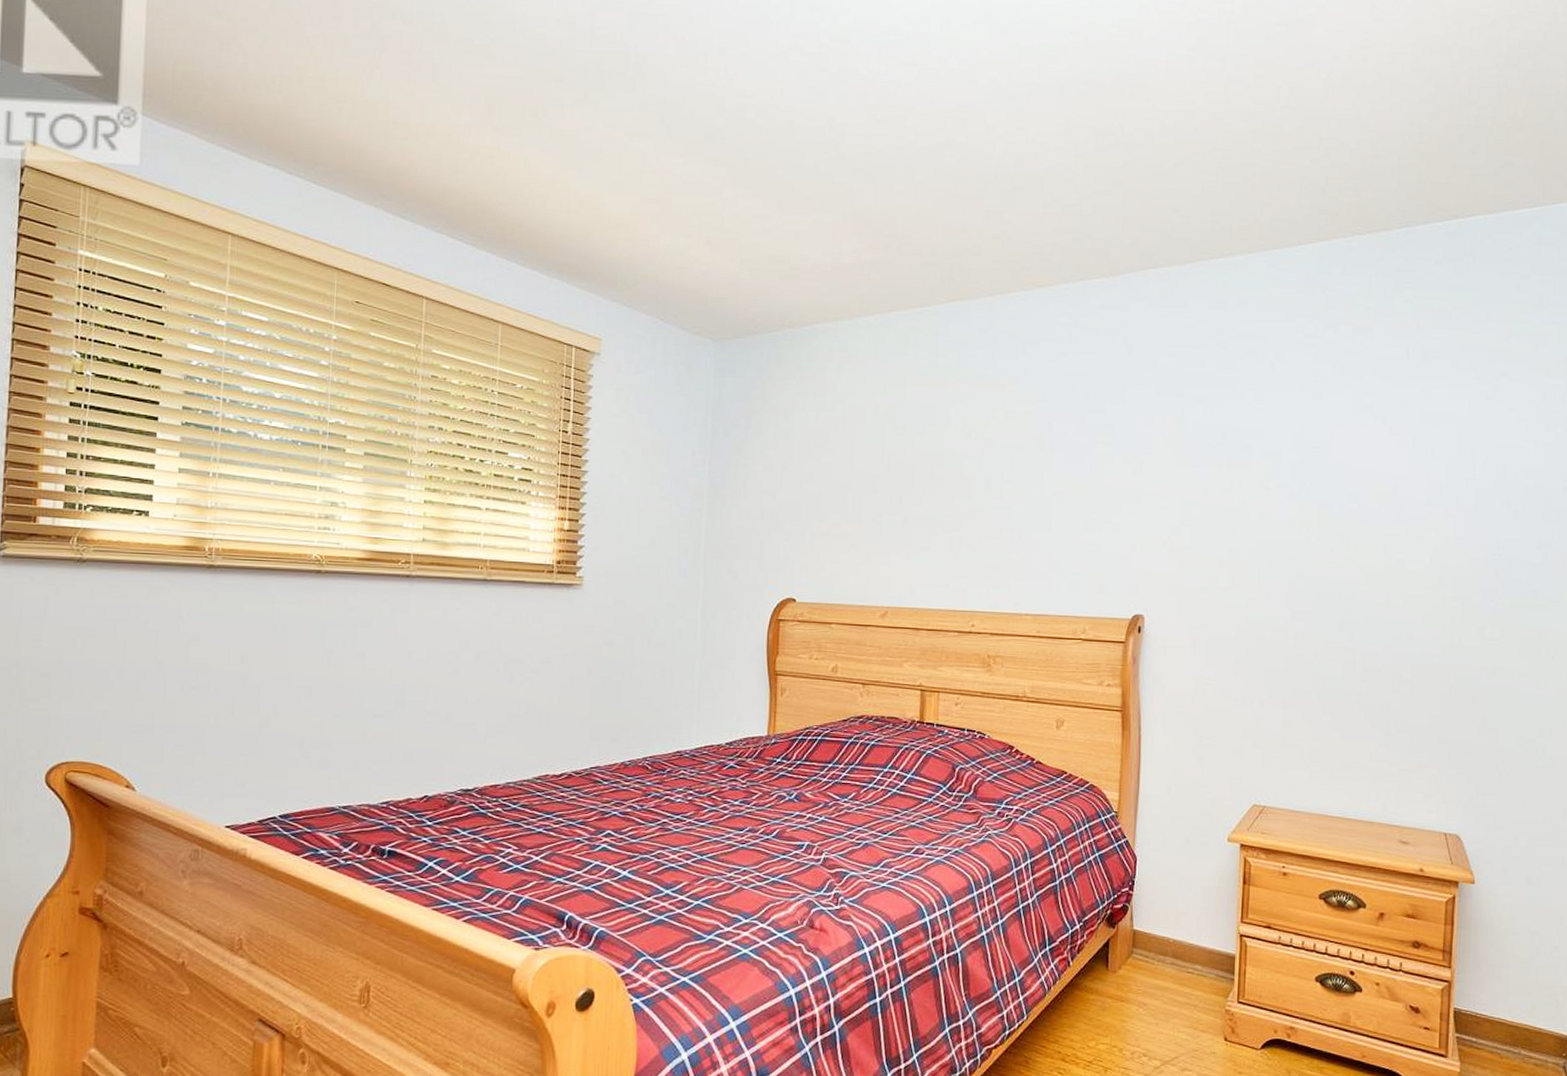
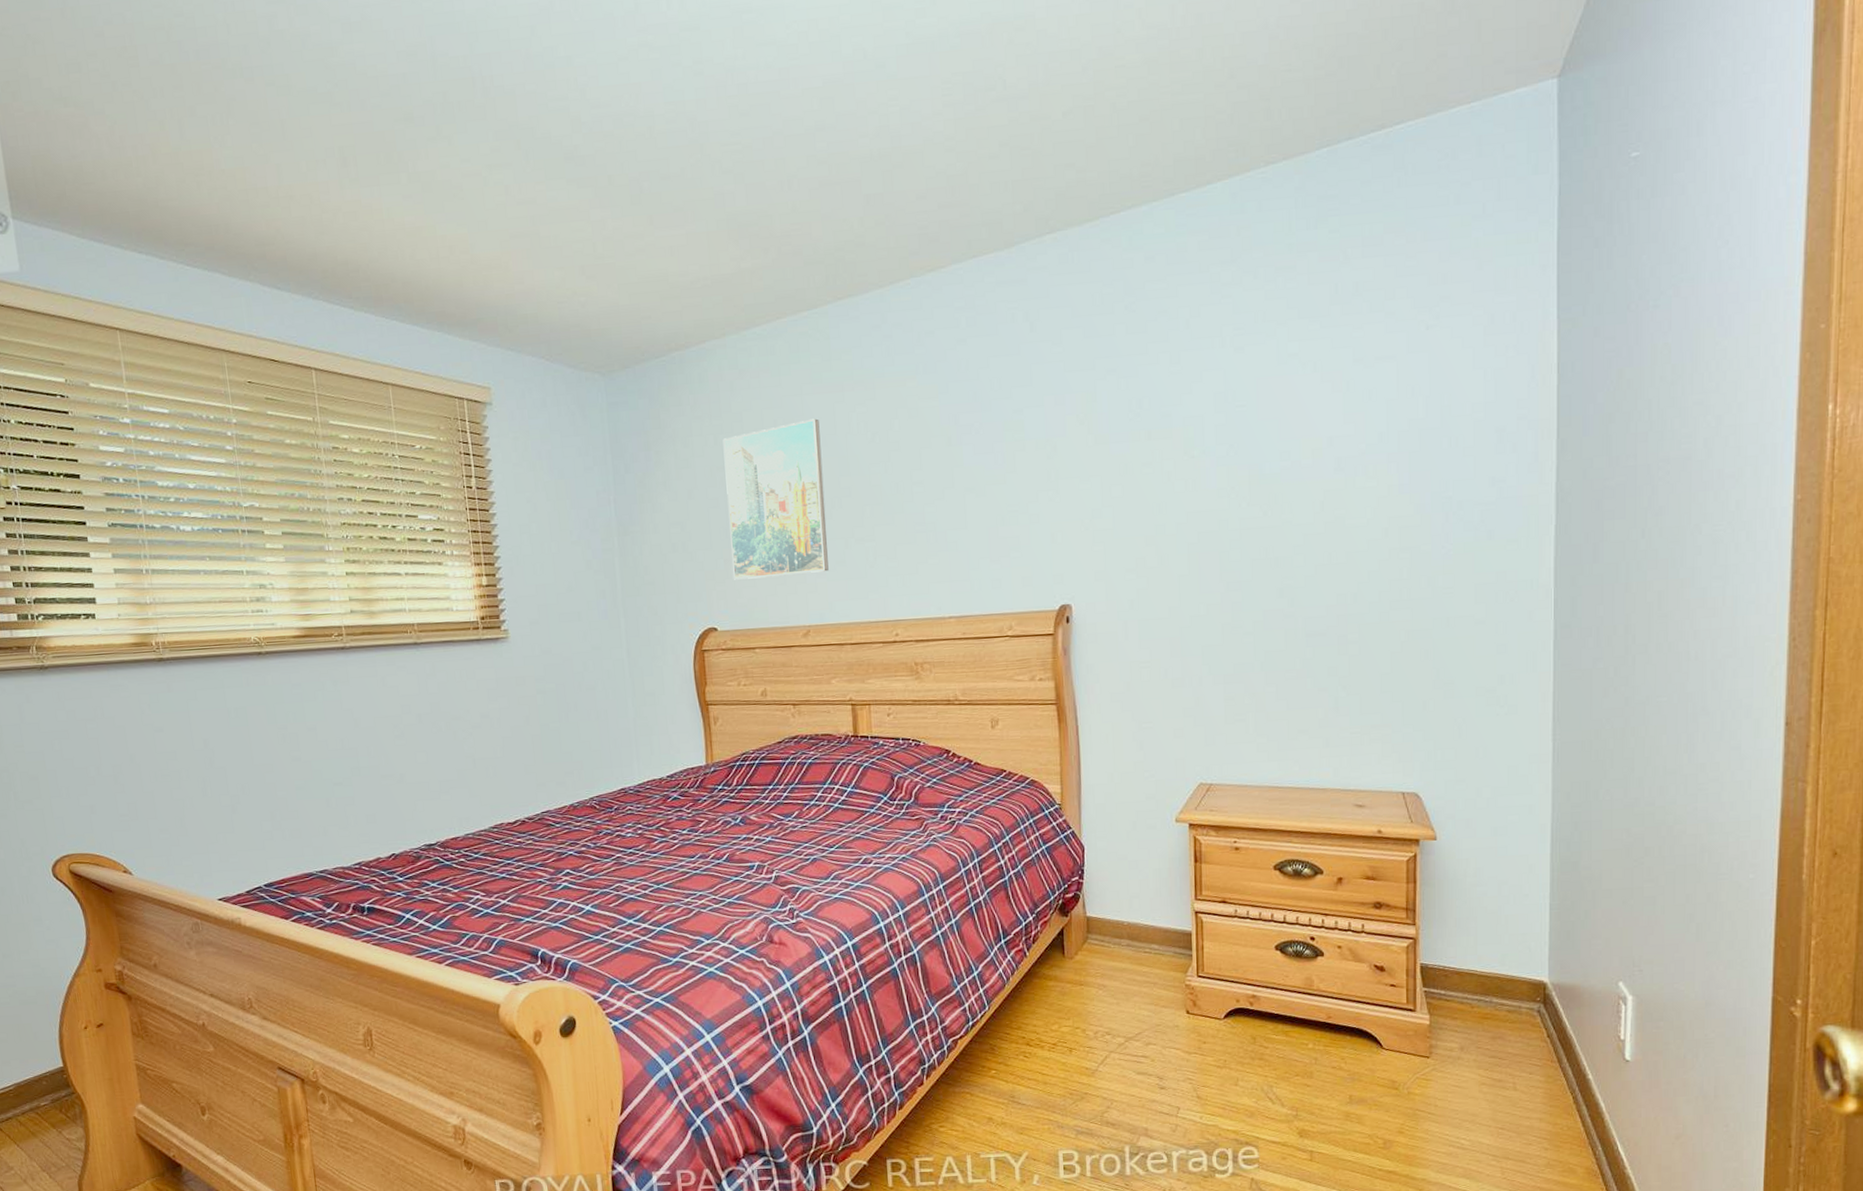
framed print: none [817,408,919,556] -> present [722,418,829,580]

